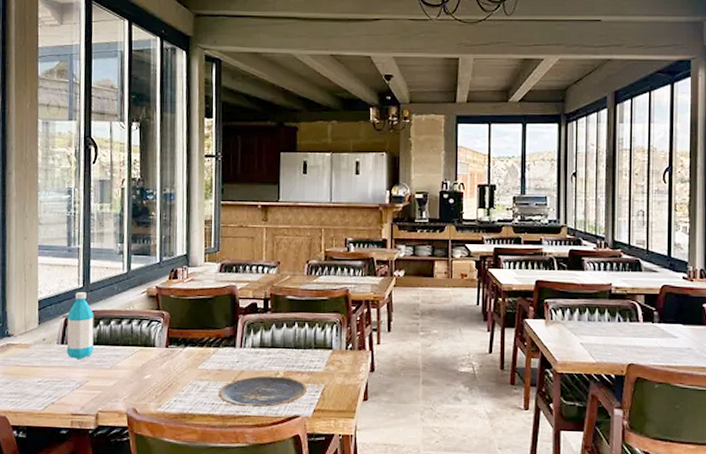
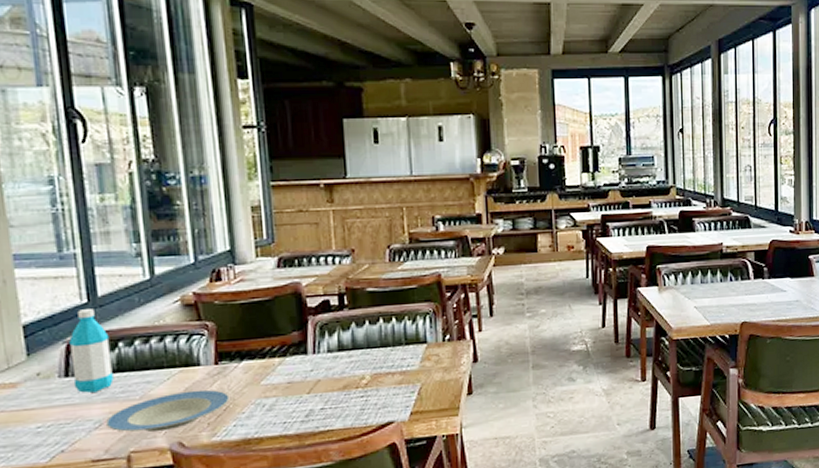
plate: none [85,366,174,397] -> present [106,389,230,432]
plate: present [218,375,308,408] -> none [290,380,401,421]

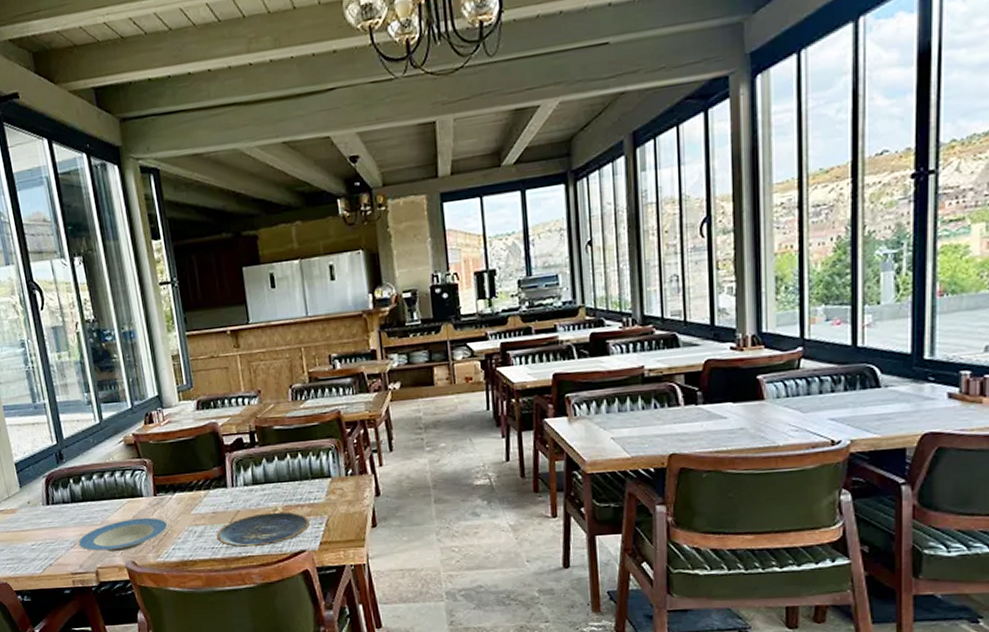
water bottle: present [69,309,114,393] -> none [47,449,81,518]
plate: none [290,380,401,421] -> present [216,511,311,548]

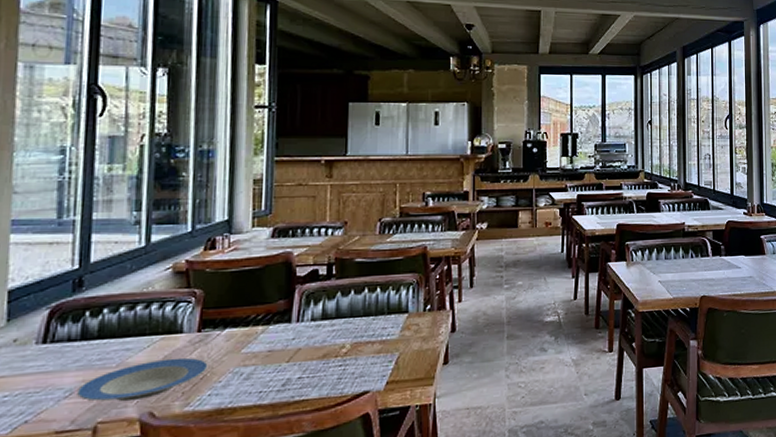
plate: present [216,511,311,548] -> none [267,349,380,390]

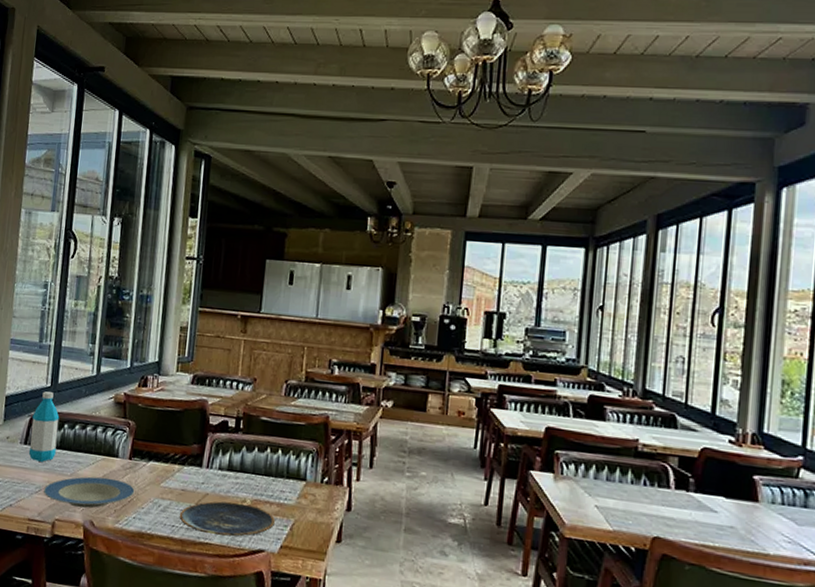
water bottle: none [50,275,95,361] -> present [28,391,60,462]
plate: none [267,349,380,390] -> present [179,501,276,537]

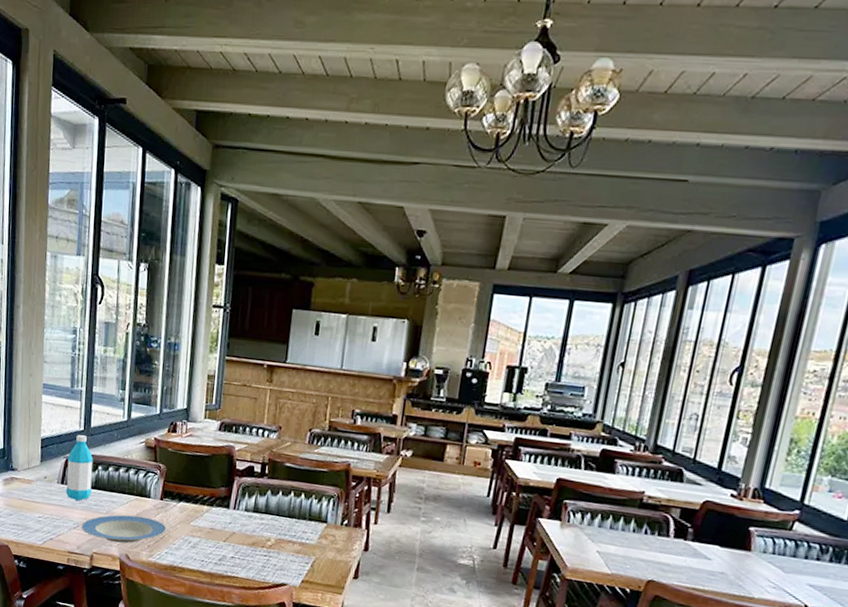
plate: present [179,501,276,537] -> none [208,539,298,572]

